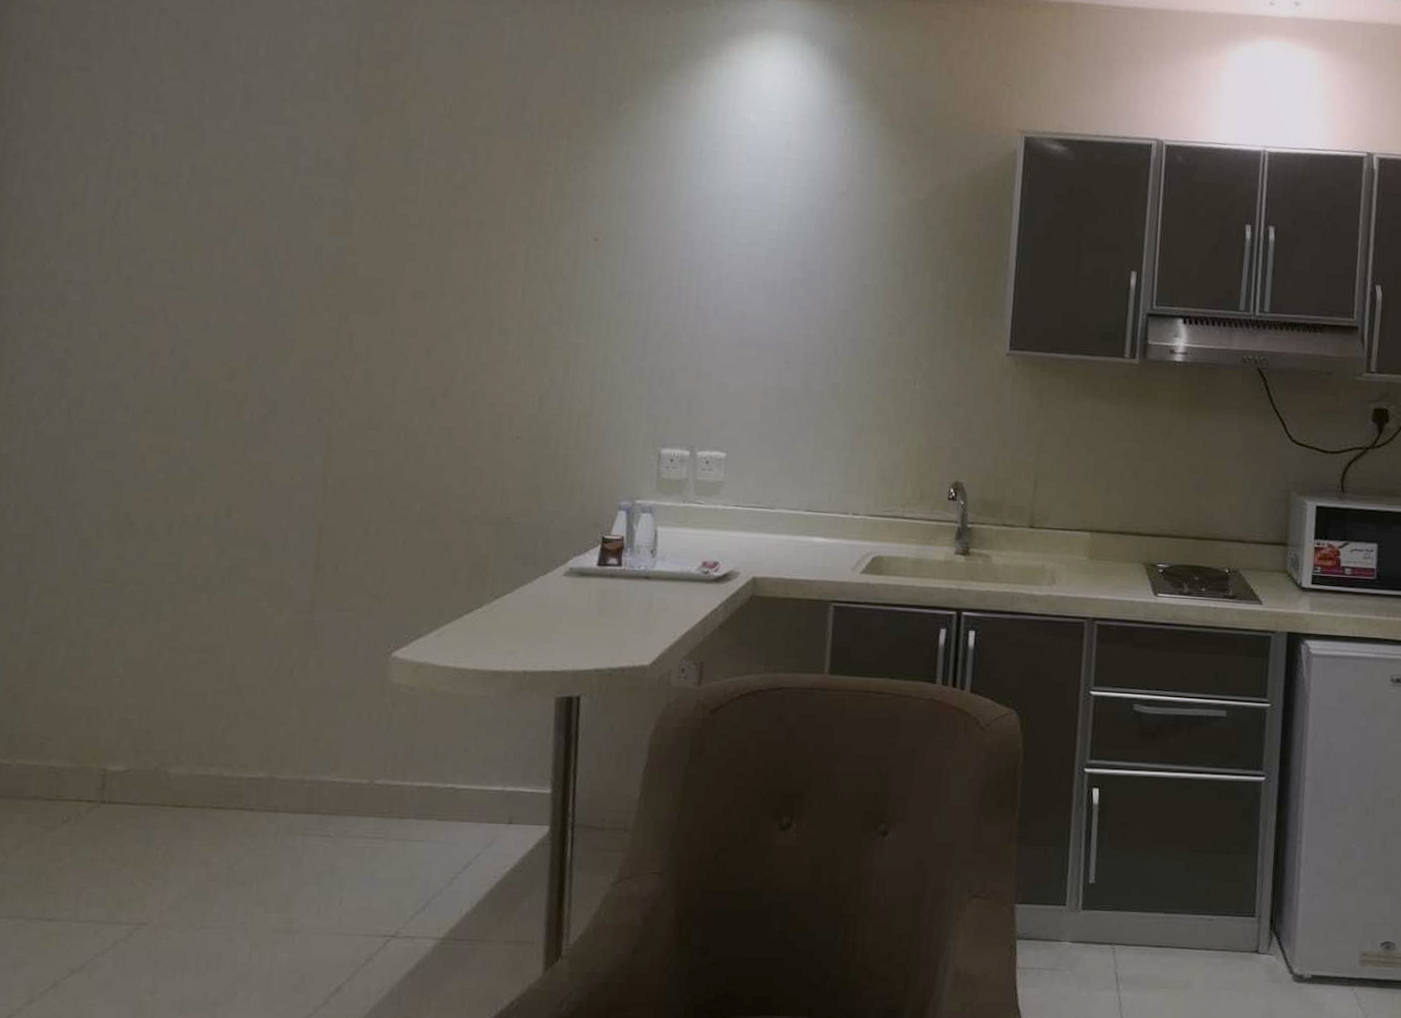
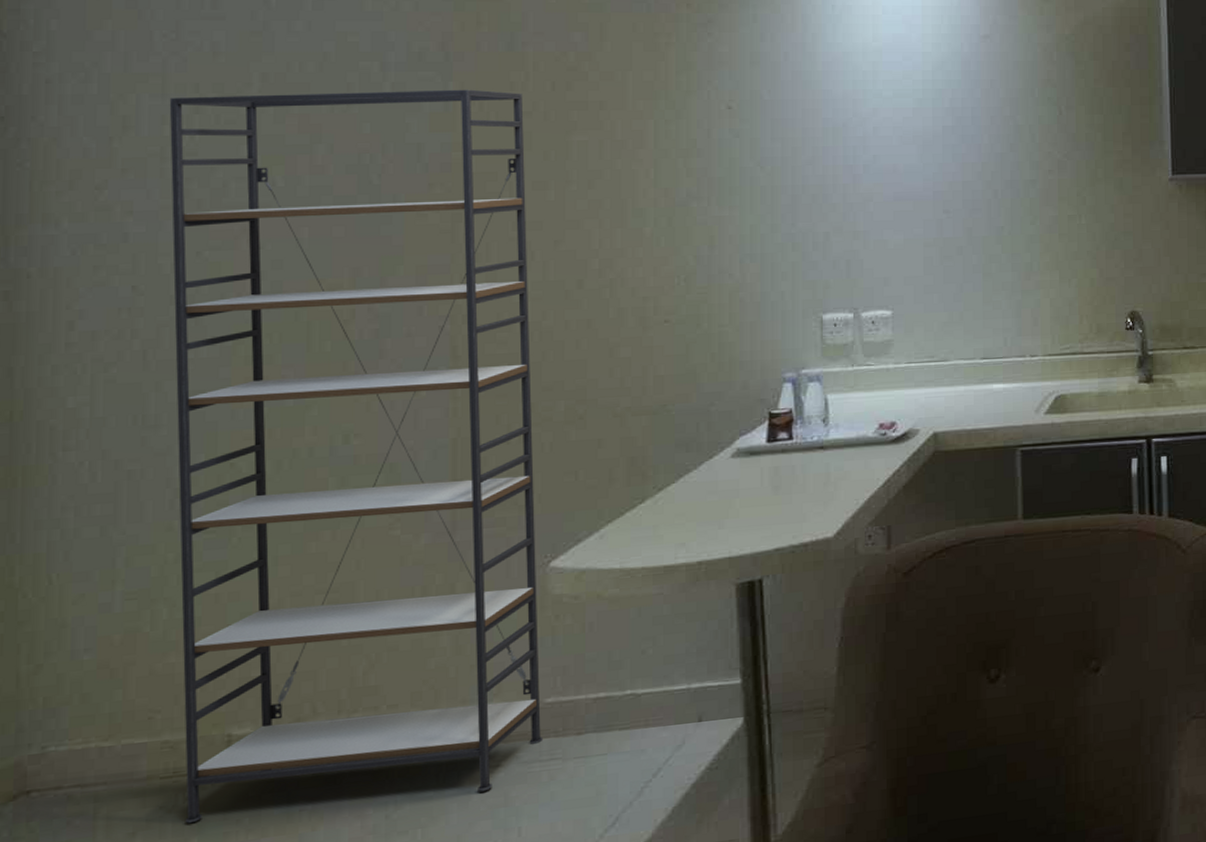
shelving unit: none [61,180,412,858] -> present [169,89,544,824]

